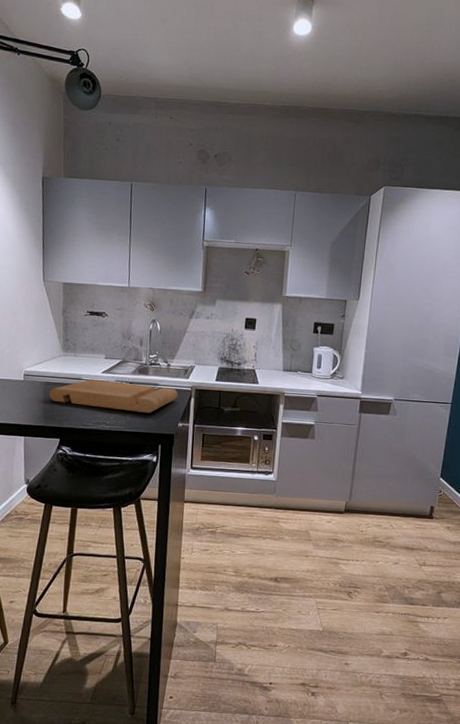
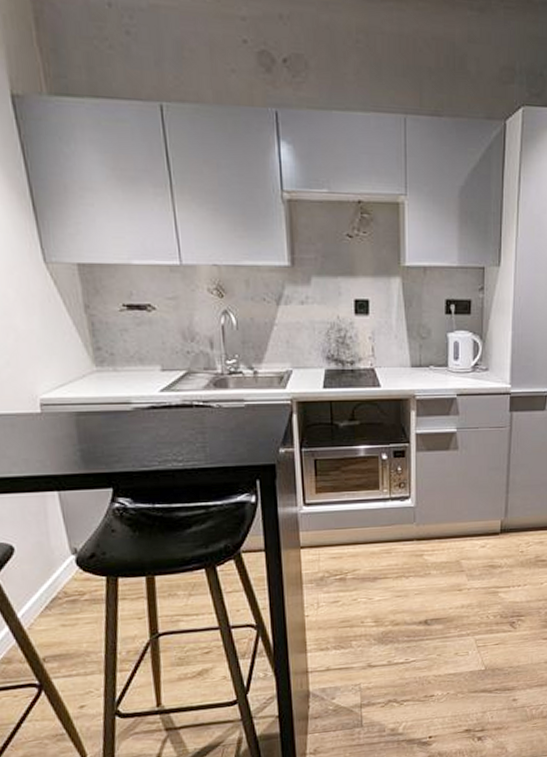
cutting board: present [49,378,178,413] -> none [84,401,274,441]

